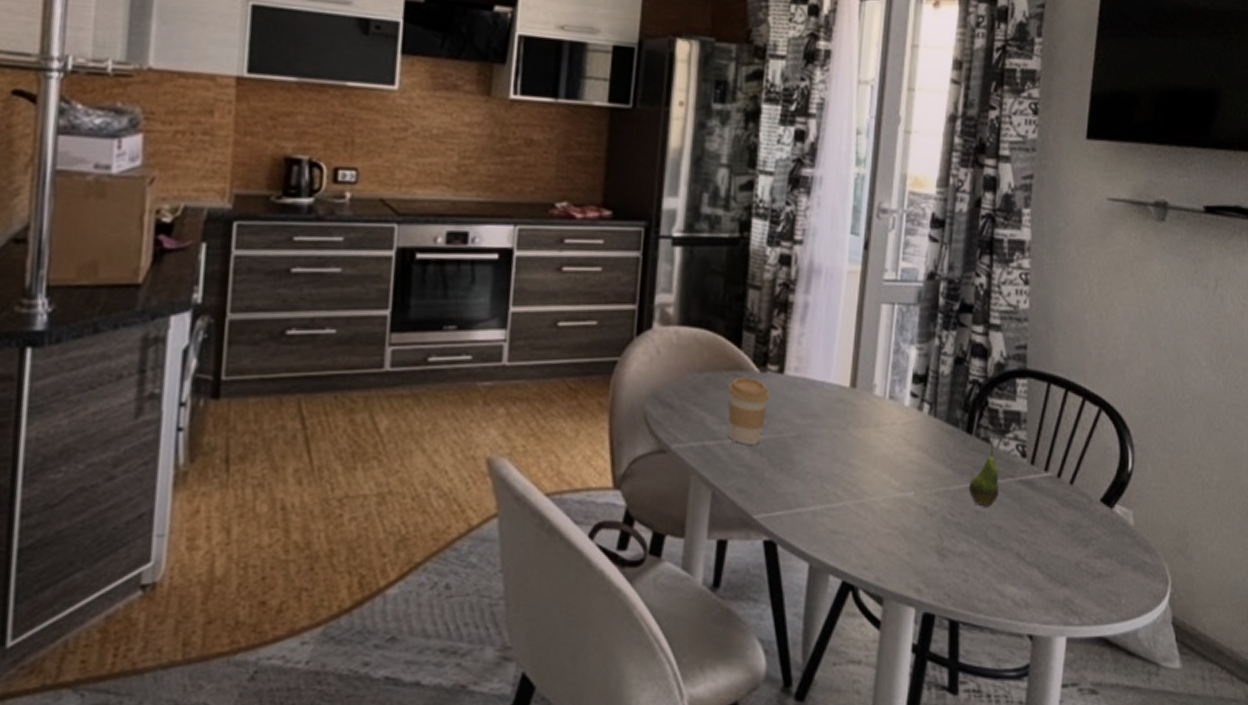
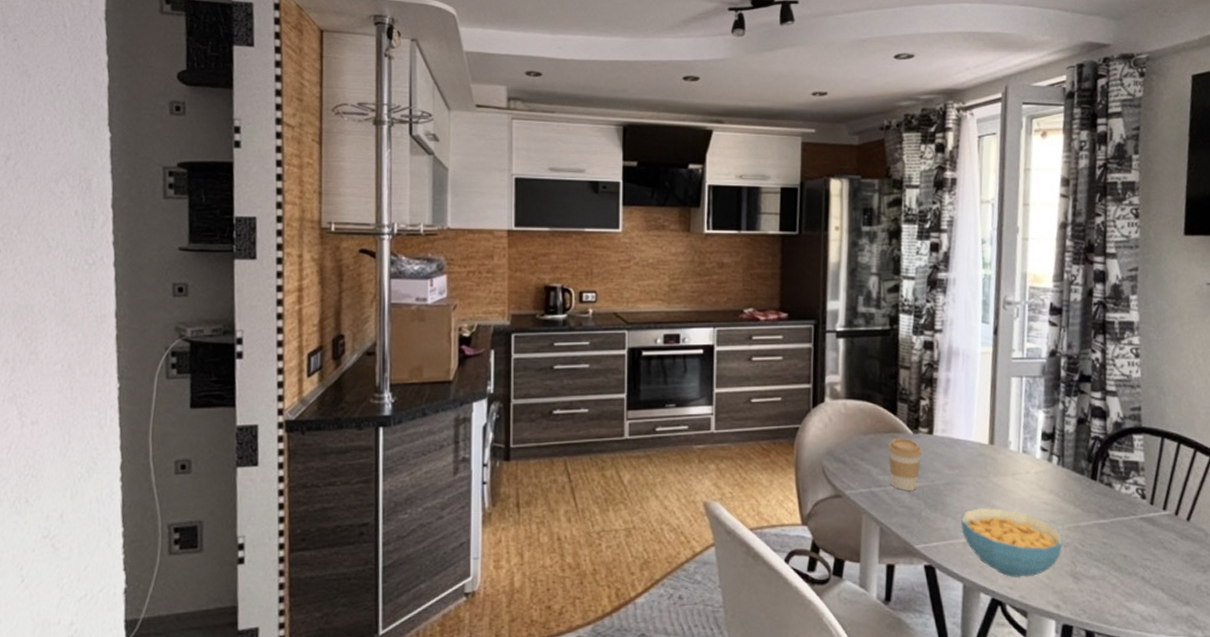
cereal bowl: none [811,468,930,555] -> present [960,508,1063,577]
fruit: present [968,441,999,507] -> none [1095,486,1123,539]

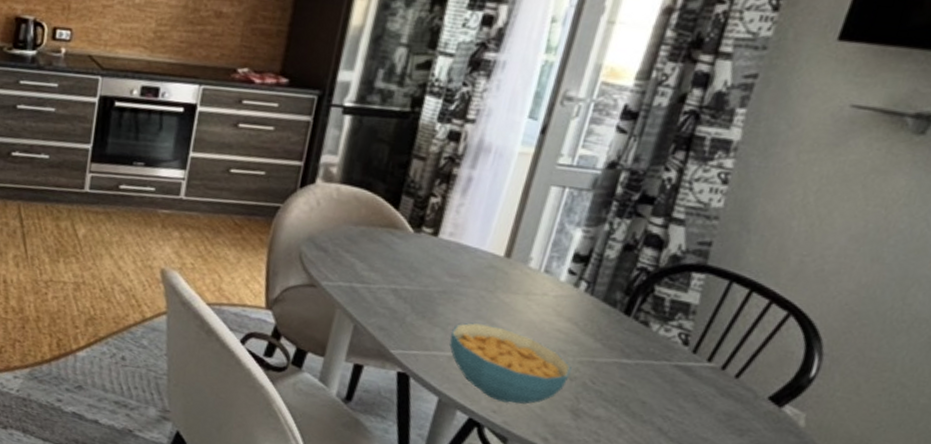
coffee cup: present [887,437,923,490] -> none [376,234,422,293]

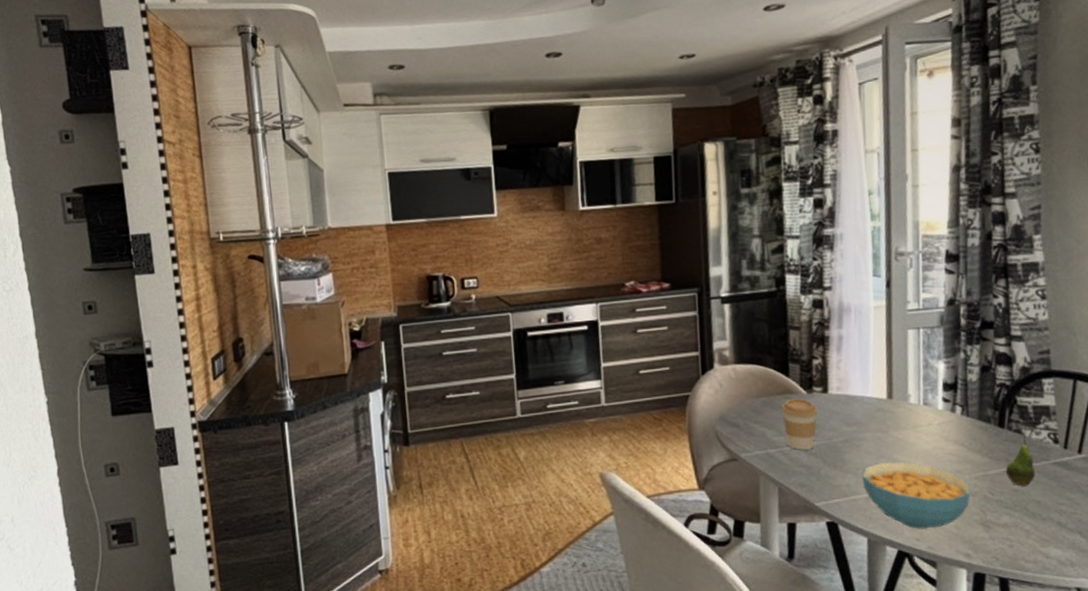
coffee cup: none [376,234,422,293] -> present [781,398,819,450]
fruit: none [616,325,654,383] -> present [1005,432,1035,486]

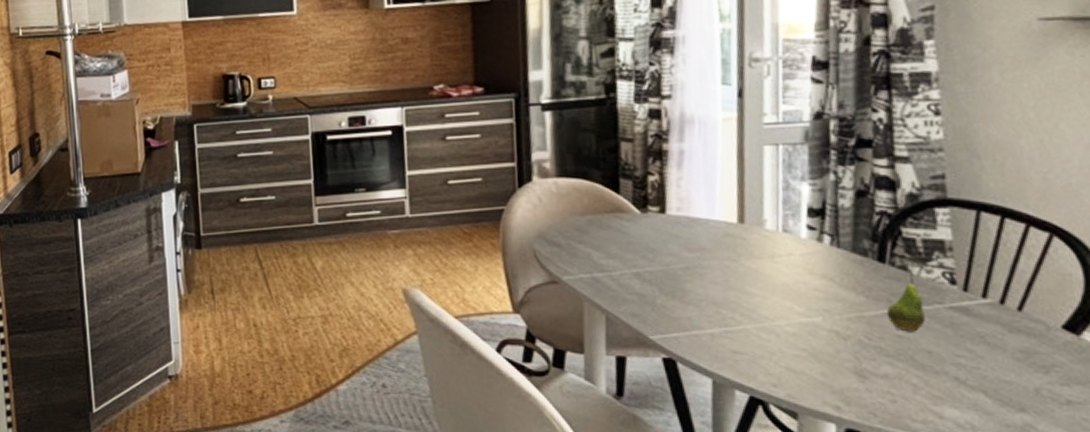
coffee cup: present [781,398,819,450] -> none [610,217,655,276]
cereal bowl: present [861,461,971,529] -> none [705,295,842,374]

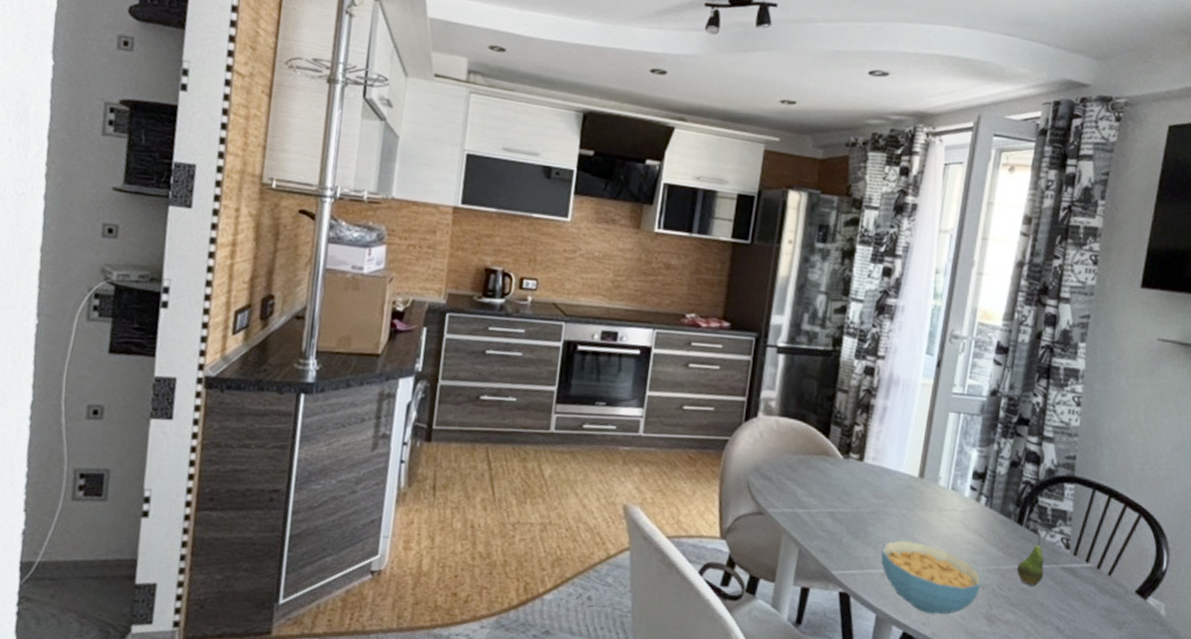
cereal bowl: none [705,295,842,374] -> present [881,540,982,615]

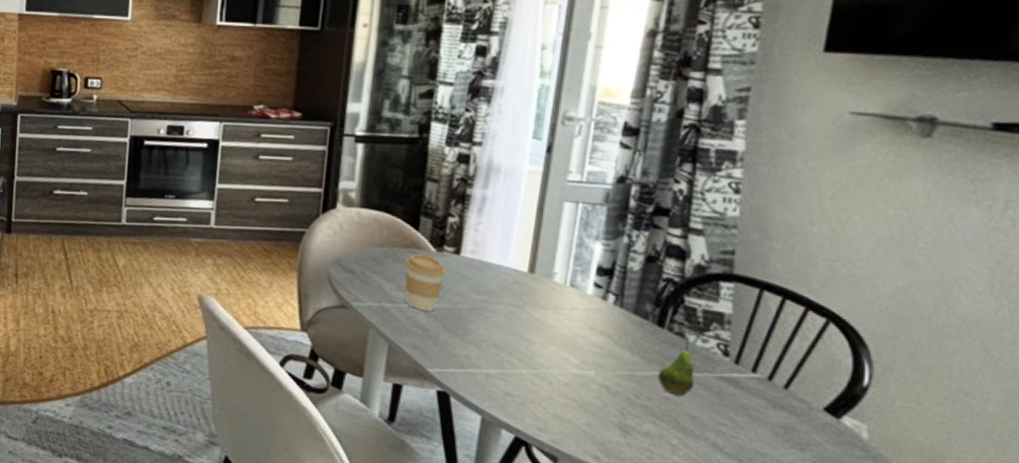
coffee cup: none [815,460,851,516] -> present [404,253,447,311]
cereal bowl: present [881,540,982,615] -> none [485,339,612,422]

